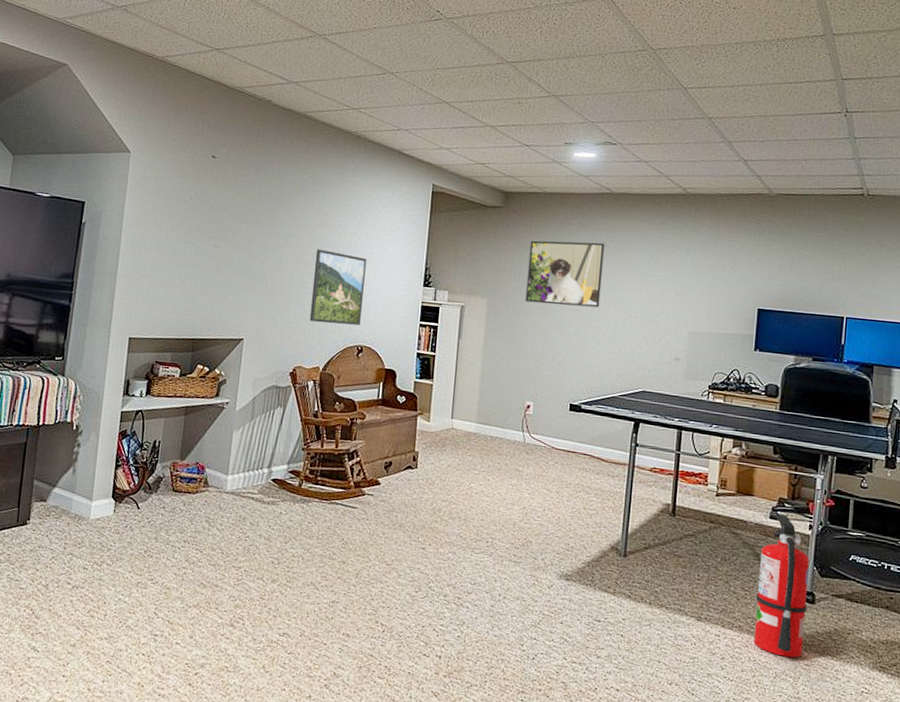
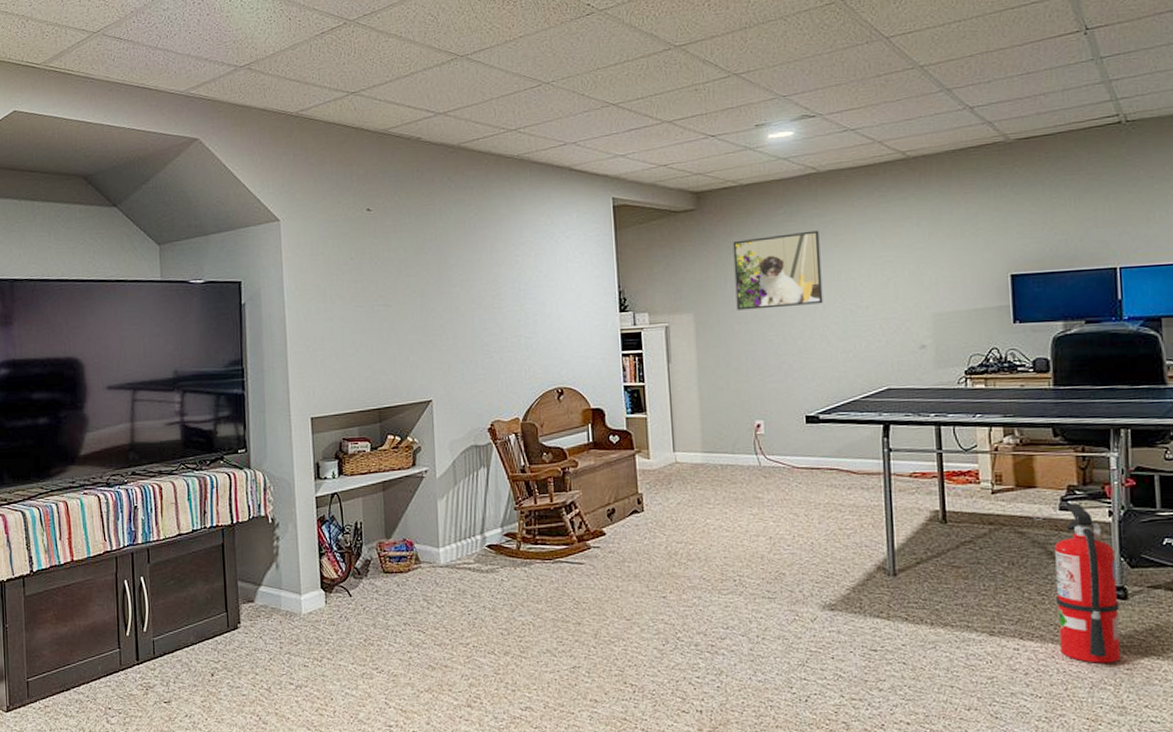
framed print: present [309,249,366,325] -> none [495,290,556,370]

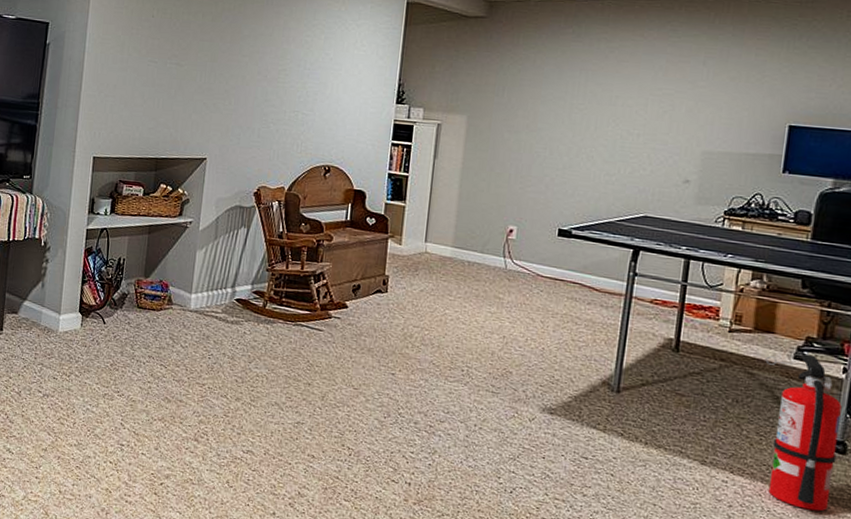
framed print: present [732,230,823,311] -> none [509,52,604,125]

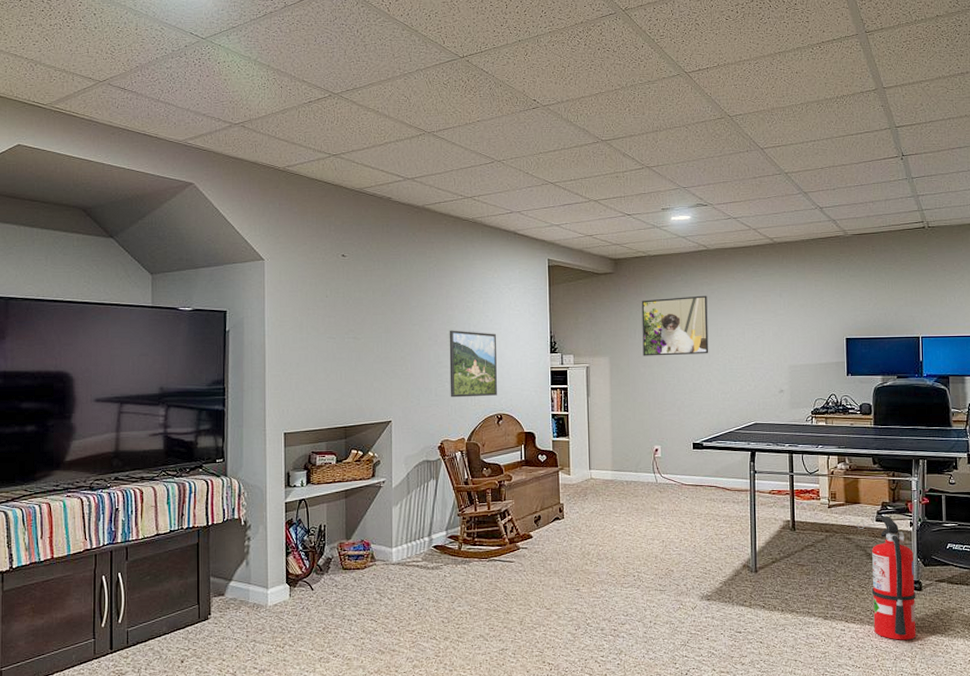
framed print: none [274,66,335,145] -> present [449,330,497,398]
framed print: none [509,52,604,125] -> present [641,295,709,356]

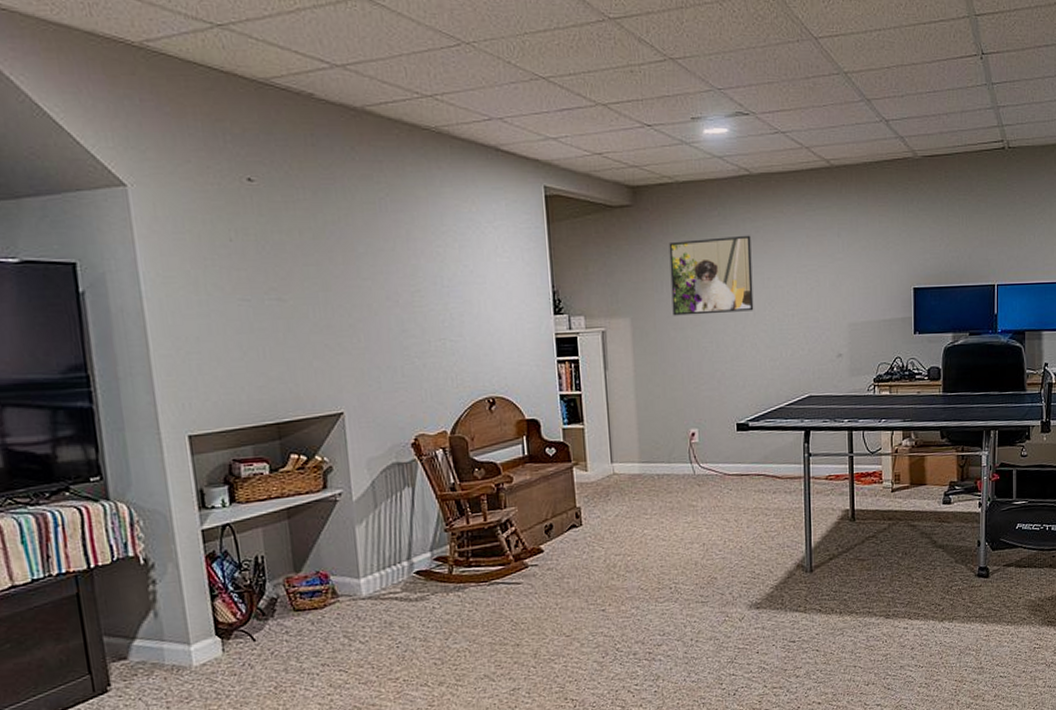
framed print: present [449,330,497,398] -> none [414,285,486,378]
fire extinguisher: present [857,516,917,640] -> none [922,497,983,634]

